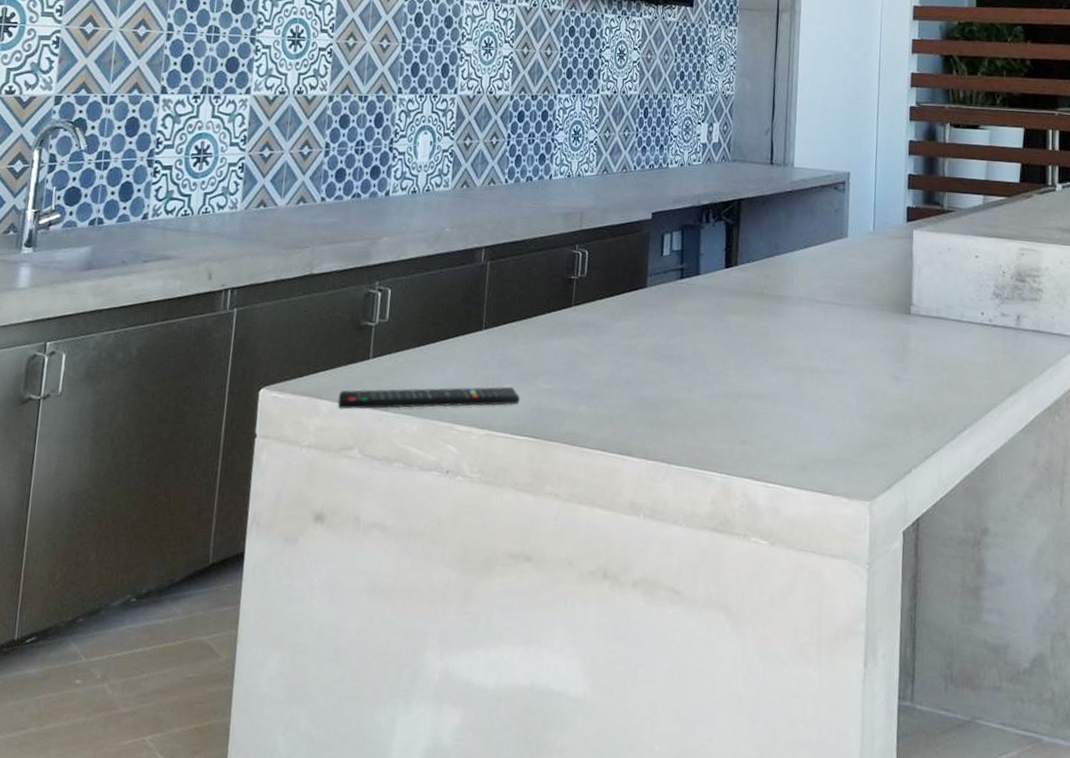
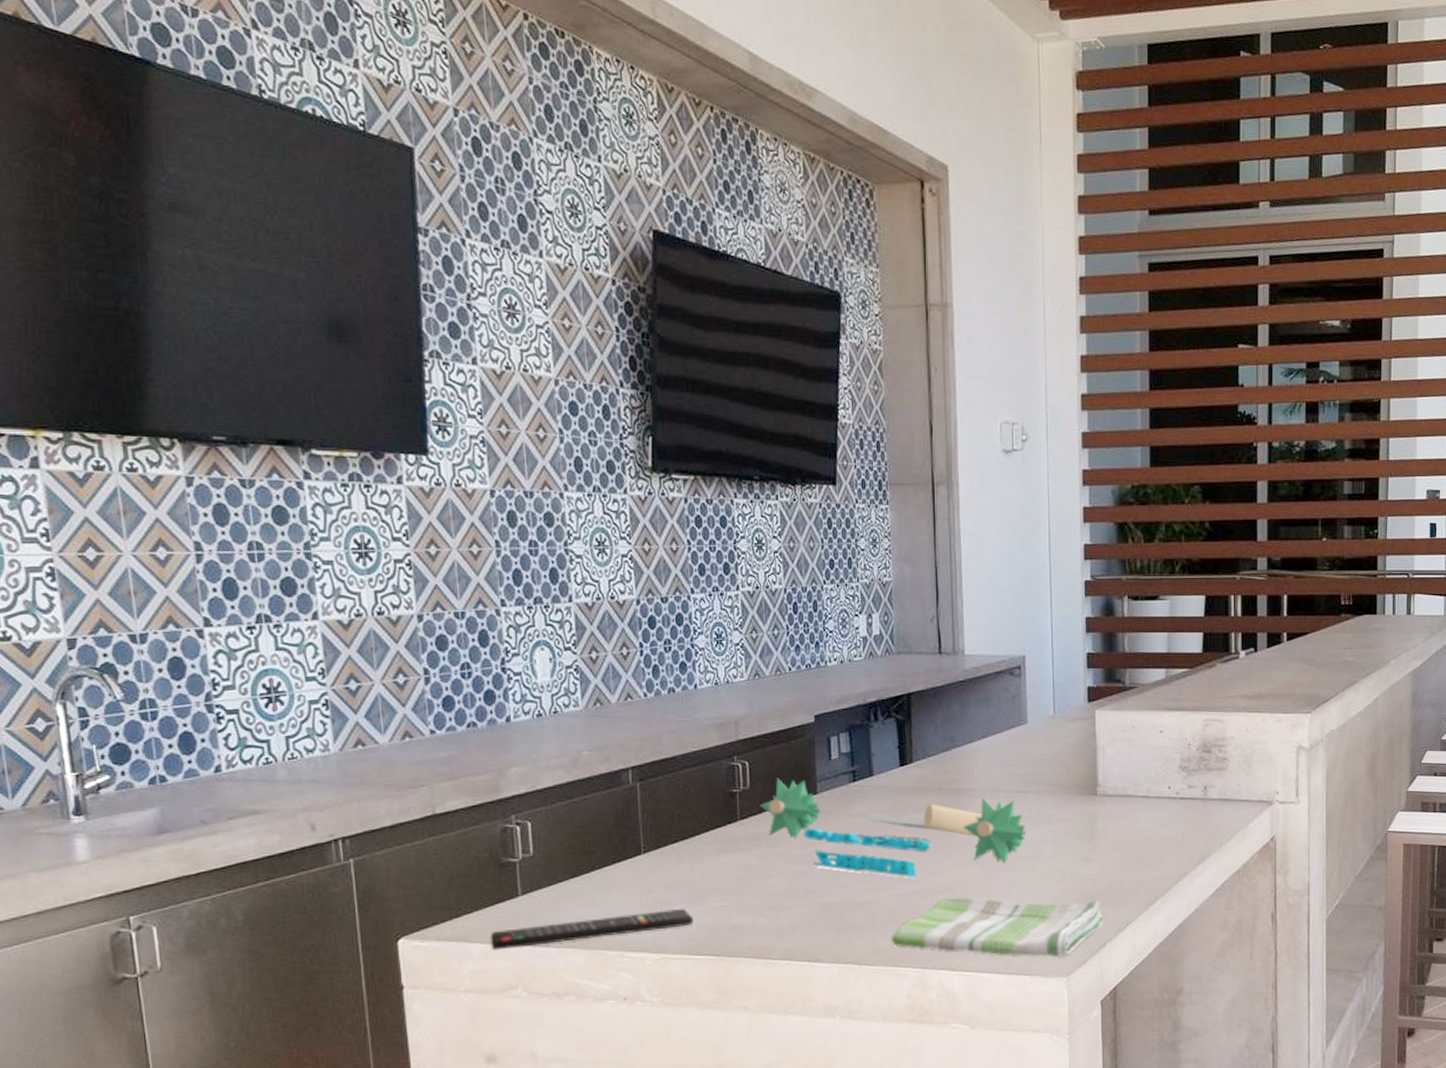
rolling papers: none [593,268,839,381] -> present [760,777,1025,878]
dish towel: none [701,403,911,479] -> present [891,898,1104,957]

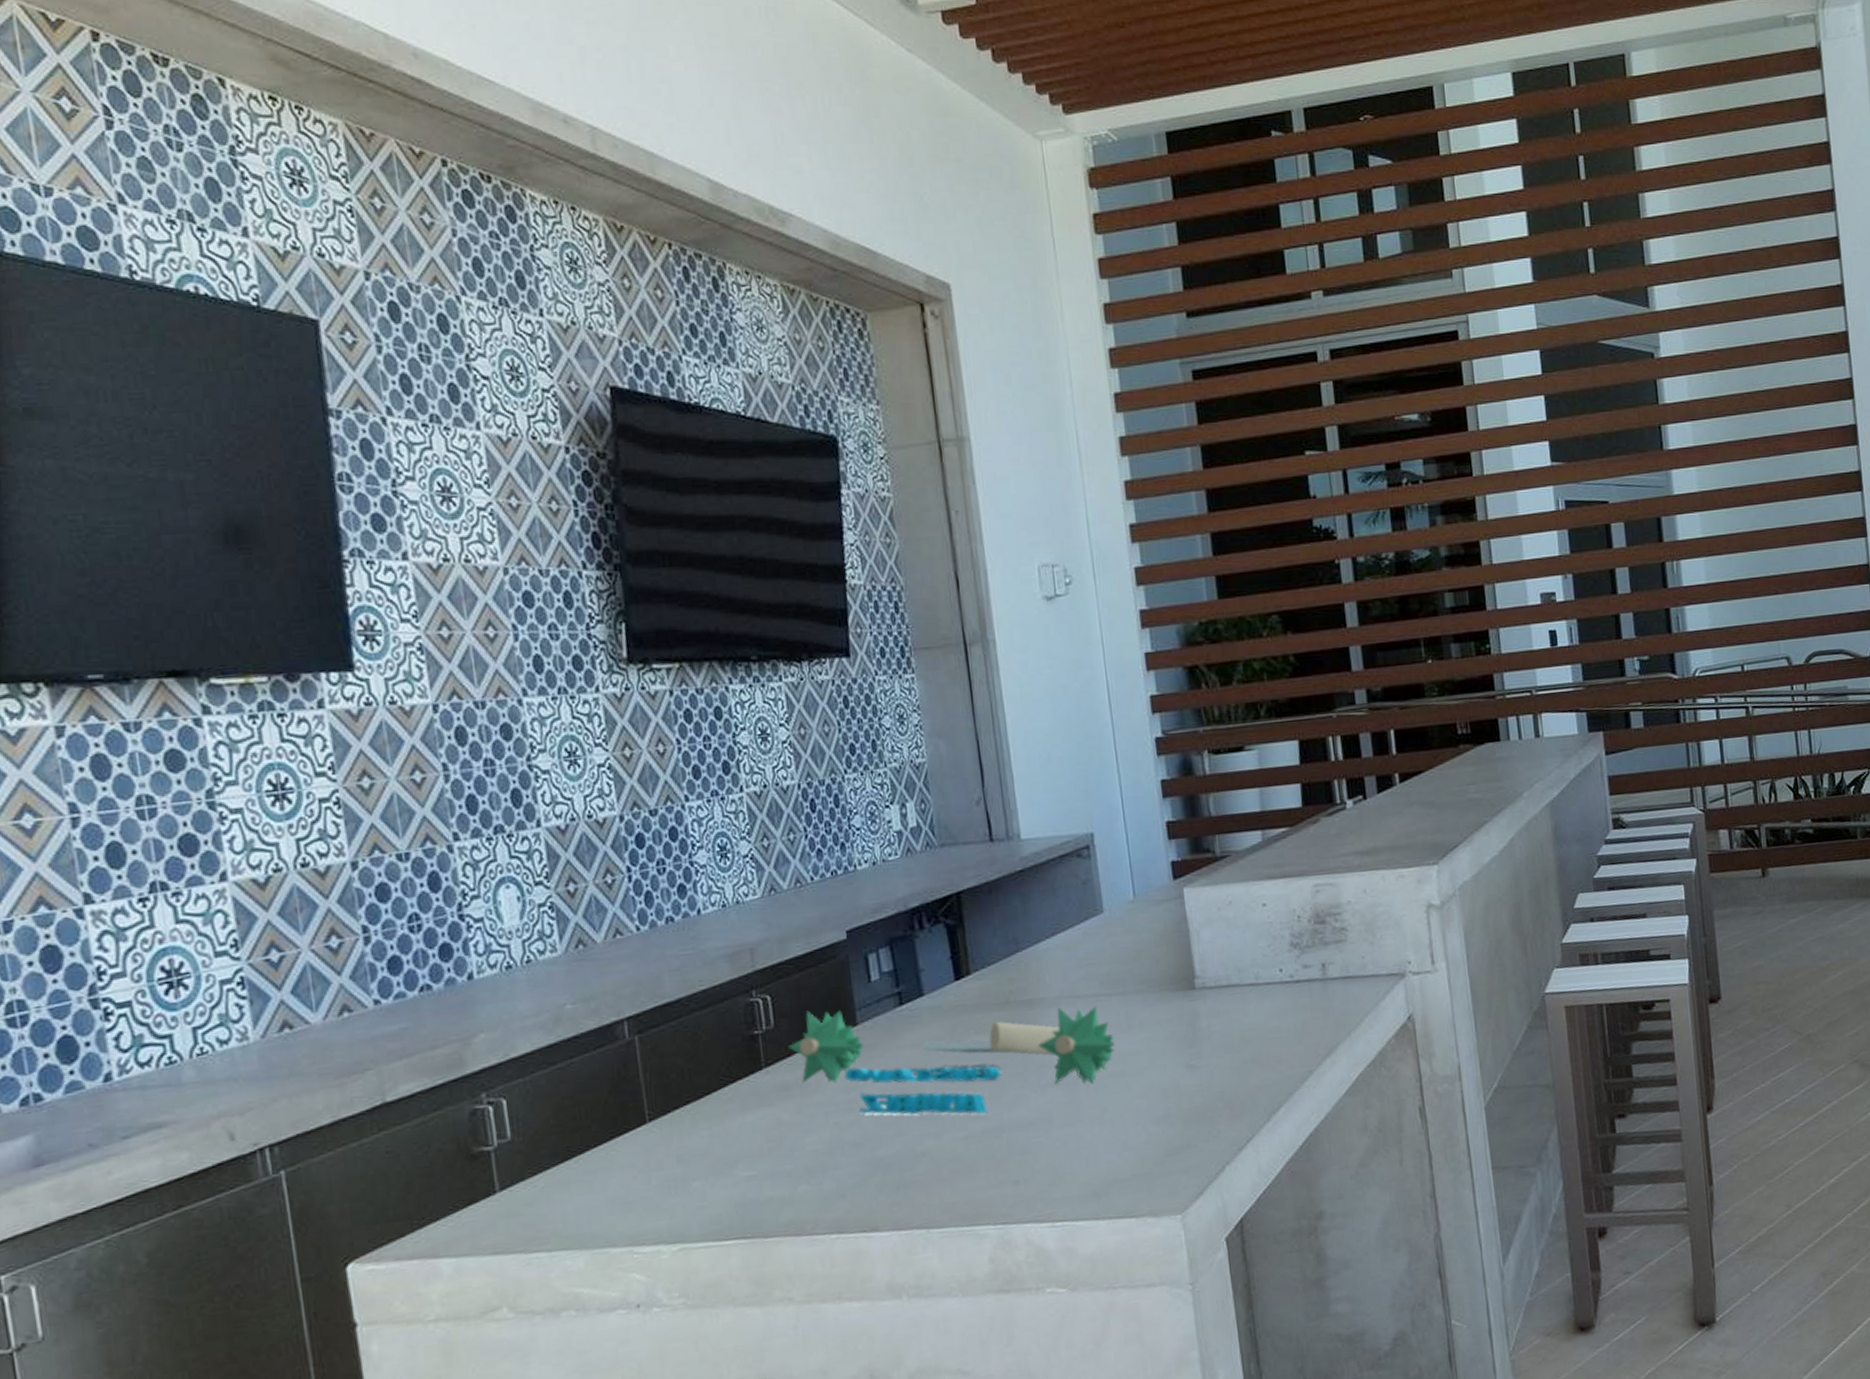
remote control: present [490,908,694,950] -> none [462,1184,717,1264]
dish towel: present [891,898,1104,957] -> none [962,1116,1220,1201]

